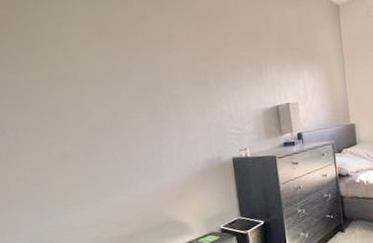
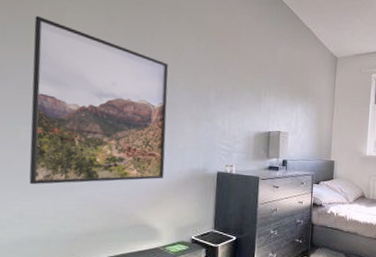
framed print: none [38,38,183,199] -> present [29,16,169,185]

